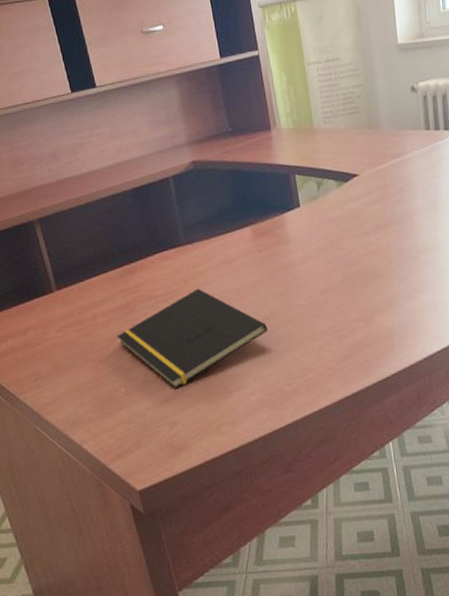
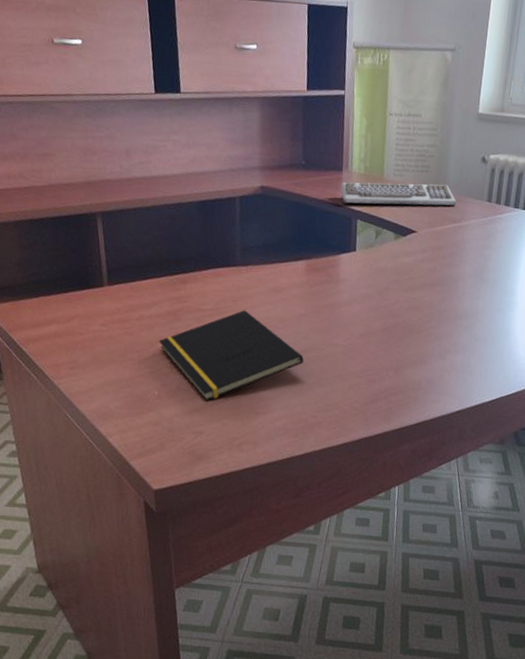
keyboard: none [272,121,394,161] -> present [341,182,457,206]

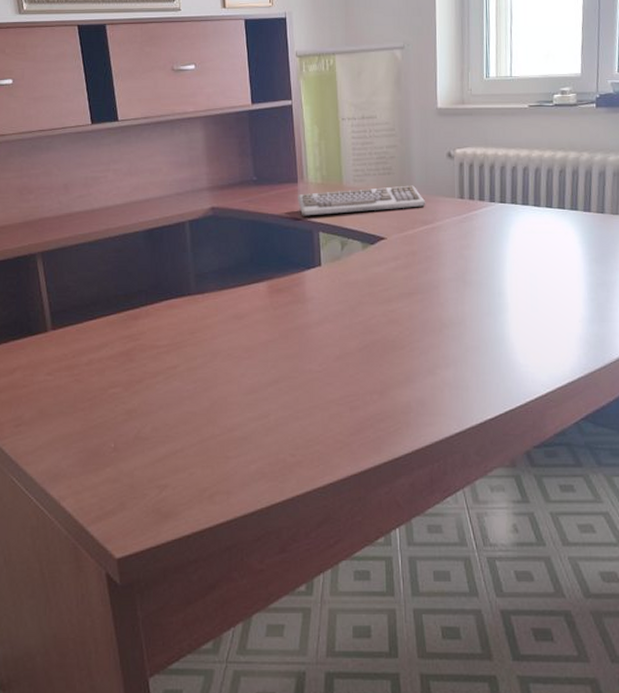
notepad: present [159,310,304,401] -> none [111,342,276,449]

